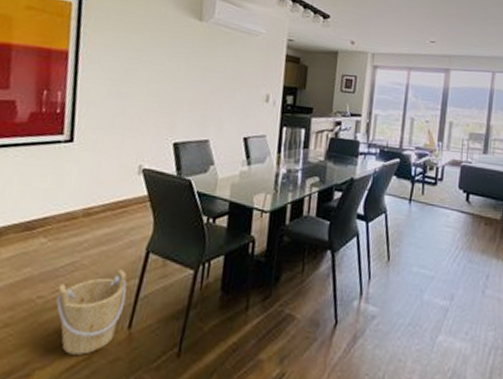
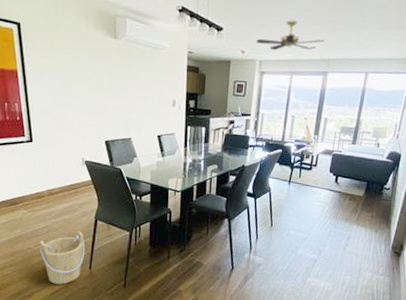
ceiling fan: none [367,11,445,45] -> present [255,20,325,51]

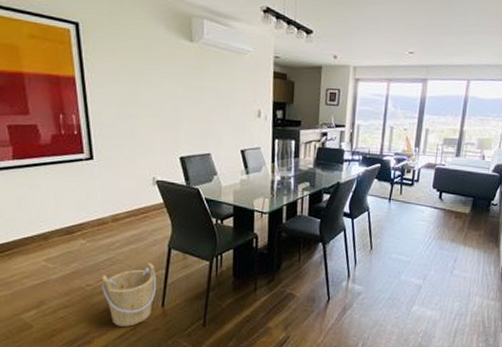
ceiling fan: present [255,20,325,51] -> none [349,23,423,56]

